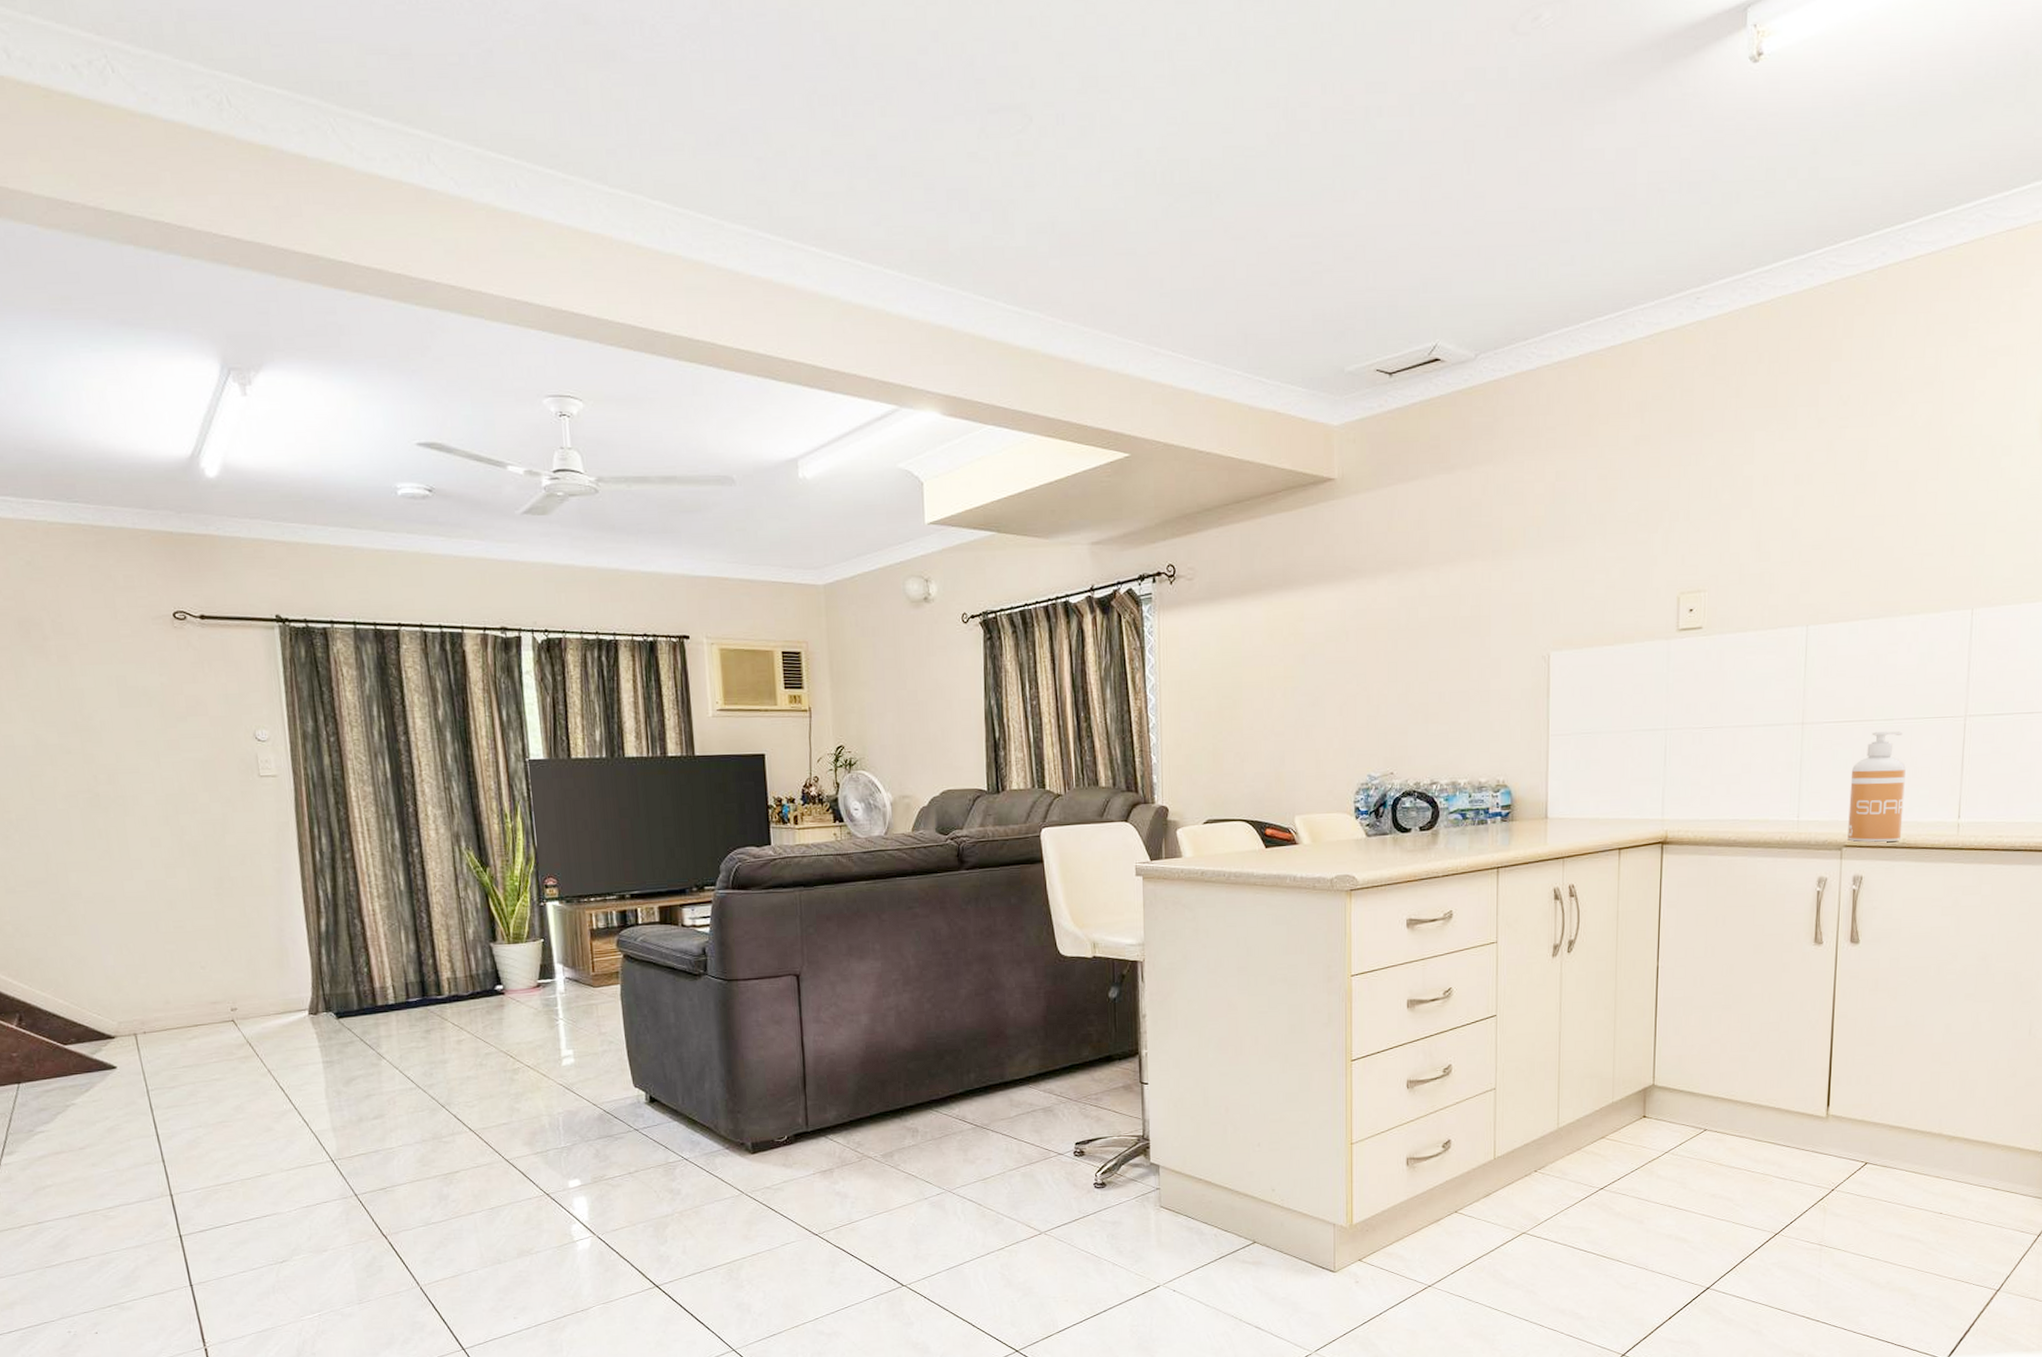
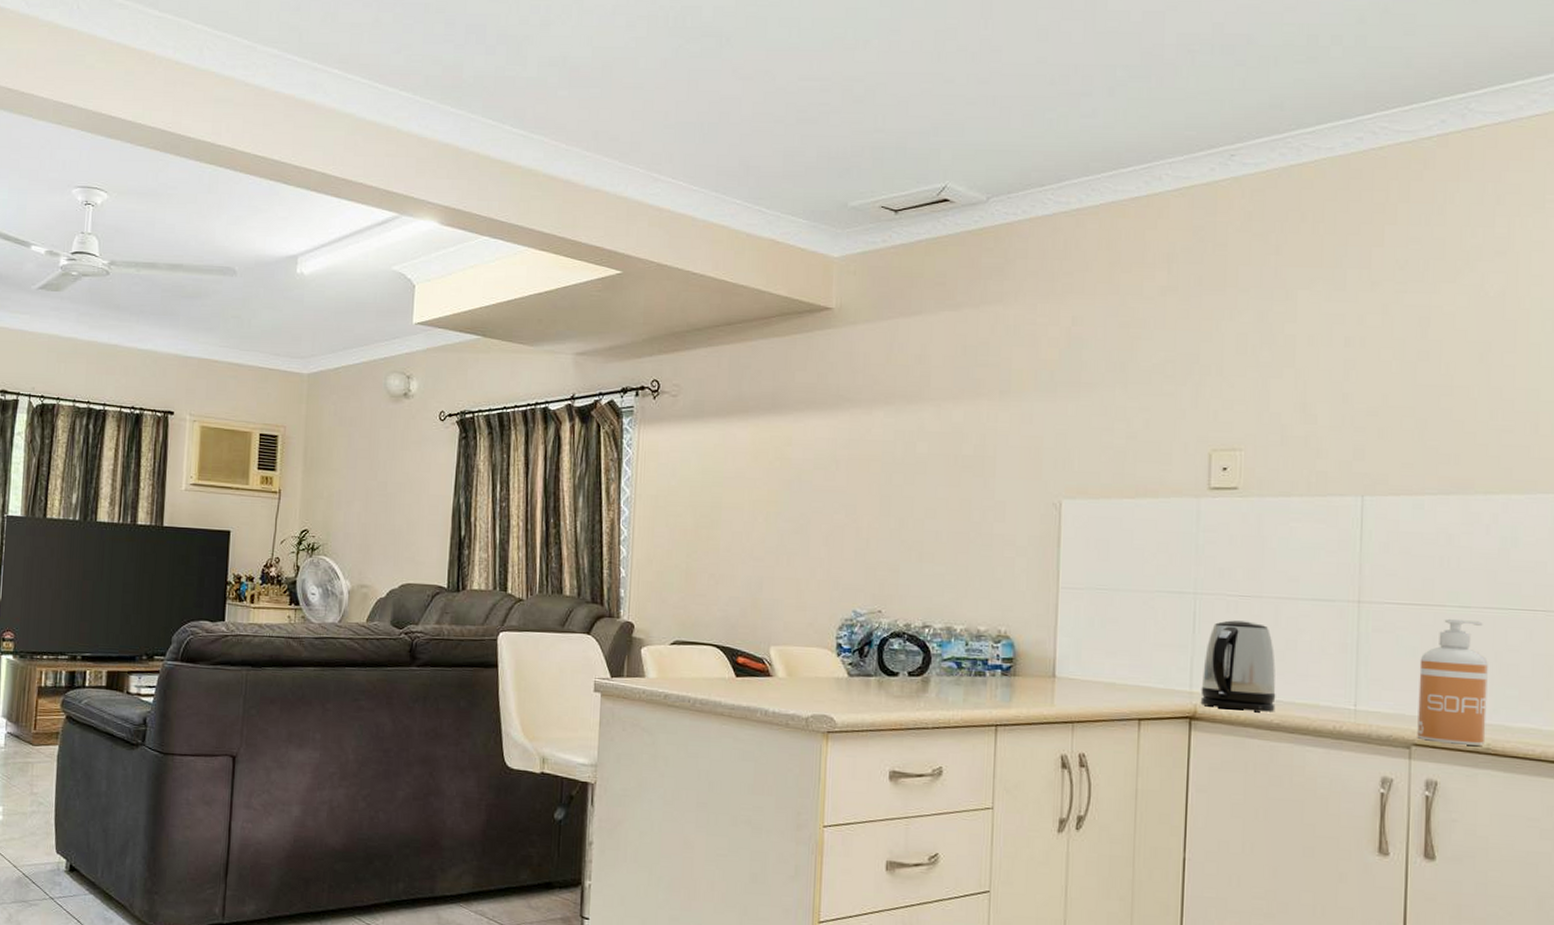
kettle: none [1670,750,1733,832] -> present [1200,620,1276,713]

